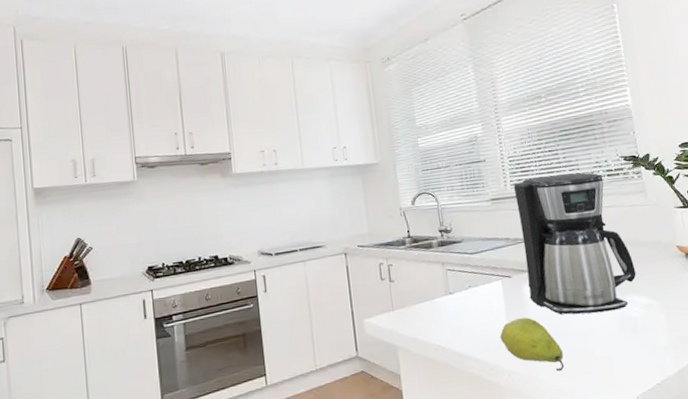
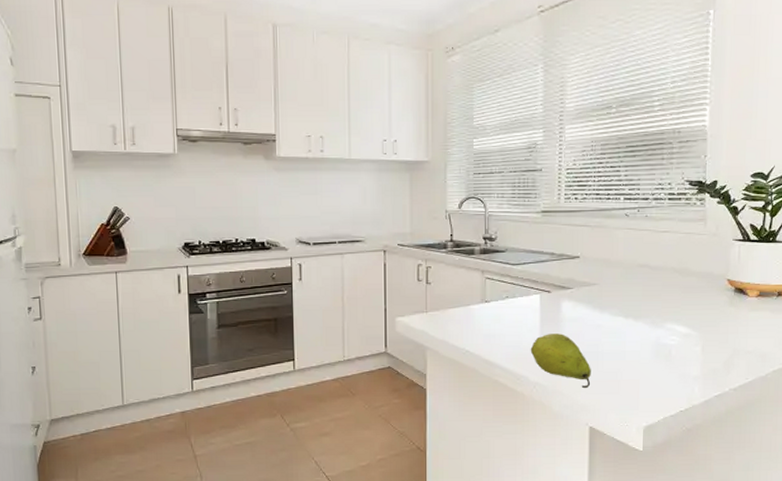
coffee maker: present [513,172,636,315] -> none [566,193,680,337]

